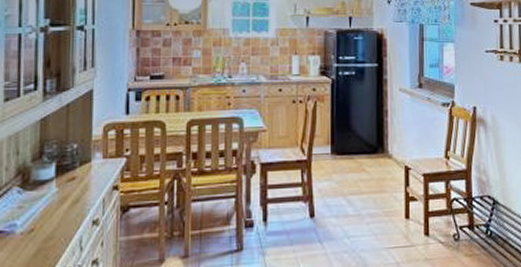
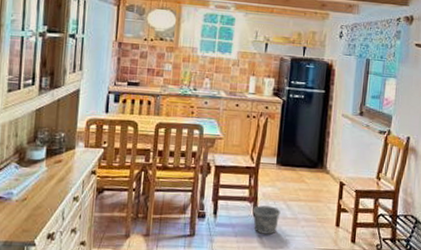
bucket: none [309,192,341,238] -> present [253,196,281,234]

